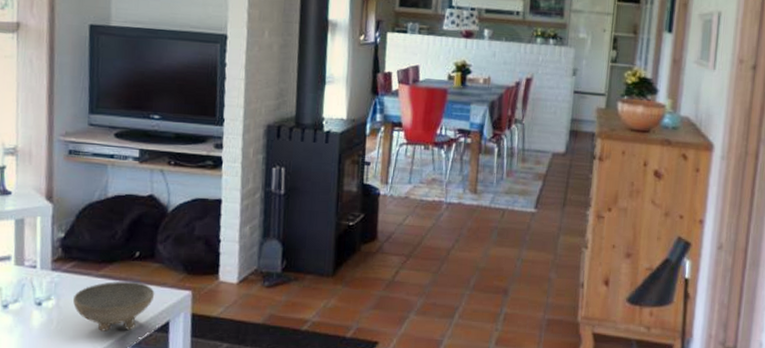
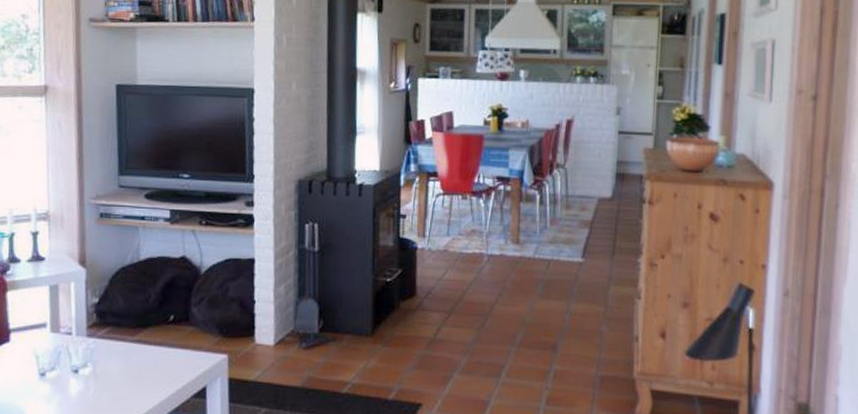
bowl: present [73,281,155,331] -> none [110,346,191,398]

